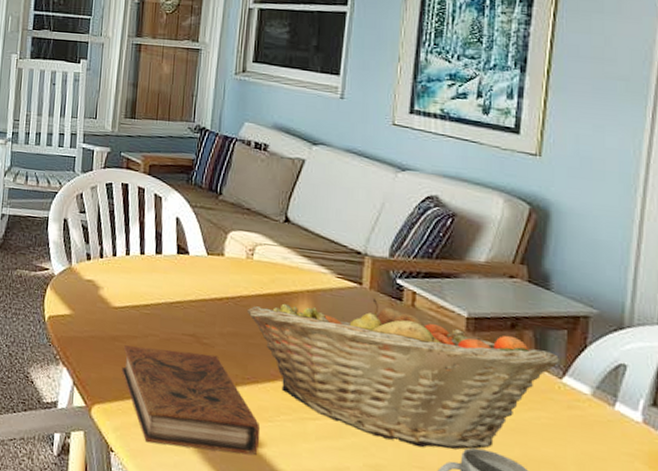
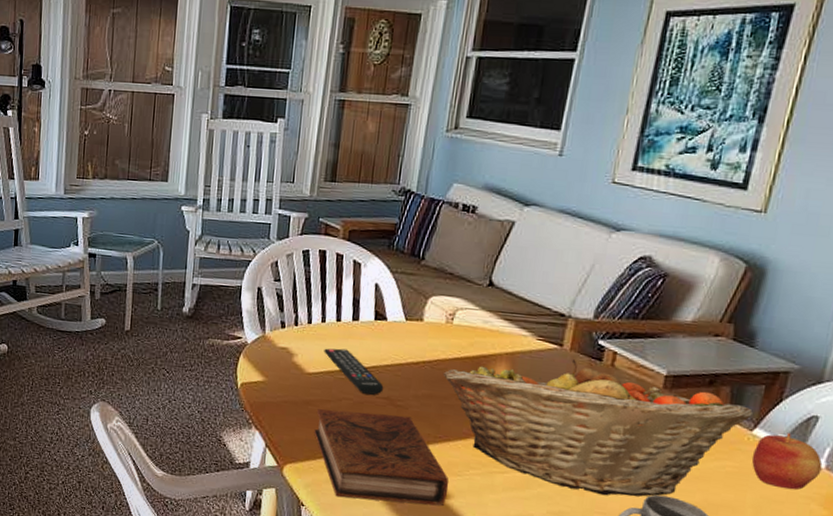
remote control: none [129,281,189,332] -> present [324,348,384,395]
apple: none [566,381,639,446] -> present [751,432,823,490]

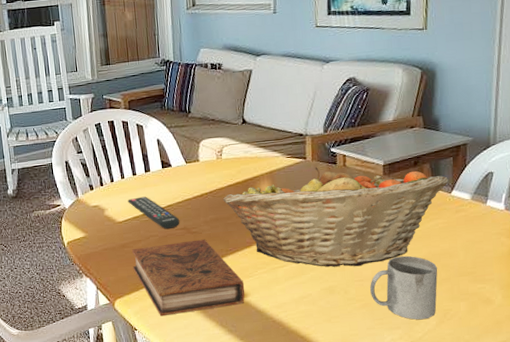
apple: present [751,432,823,490] -> none [454,188,503,231]

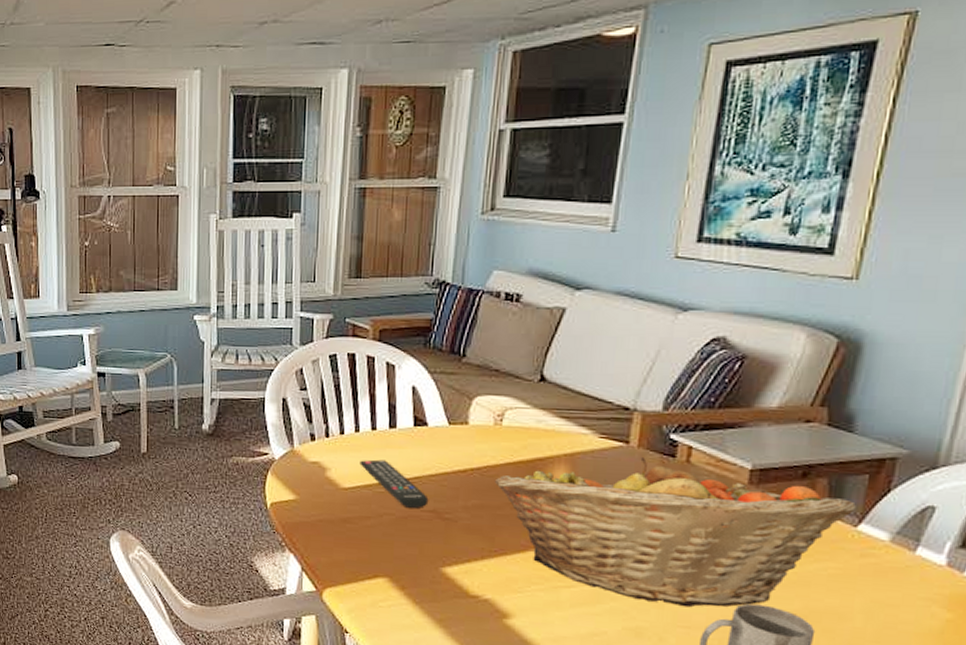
book: present [131,239,245,317] -> none [354,526,508,627]

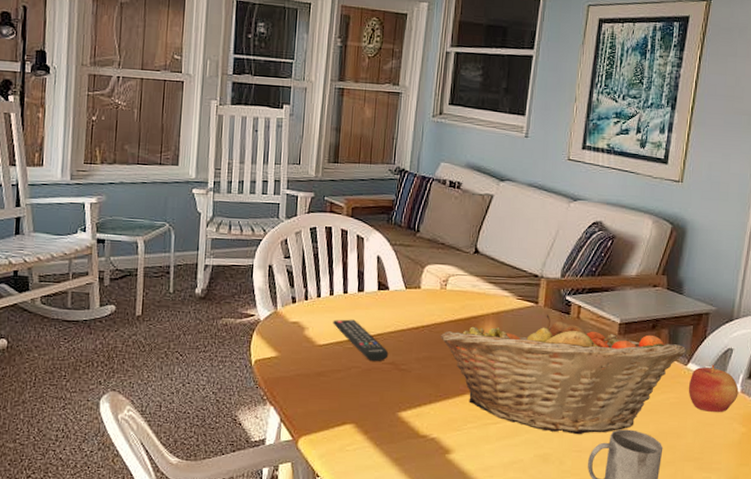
apple: none [858,526,943,592] -> present [688,364,739,413]

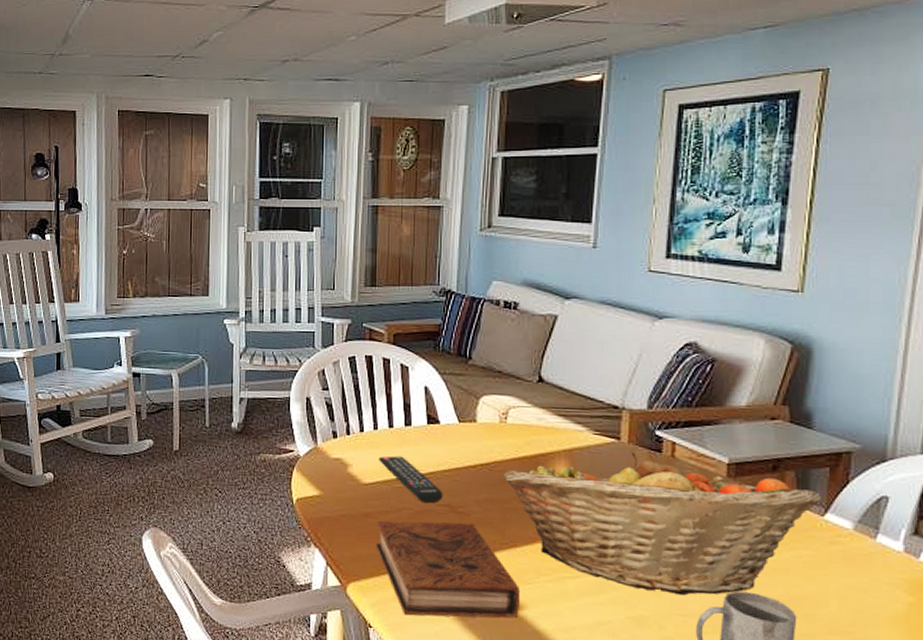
book: none [326,378,450,464] -> present [376,521,521,619]
apple: present [688,364,739,413] -> none [827,515,901,577]

